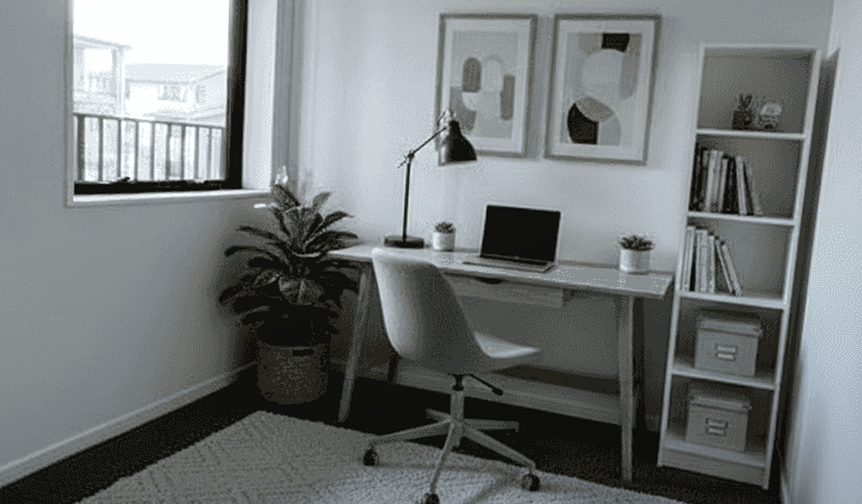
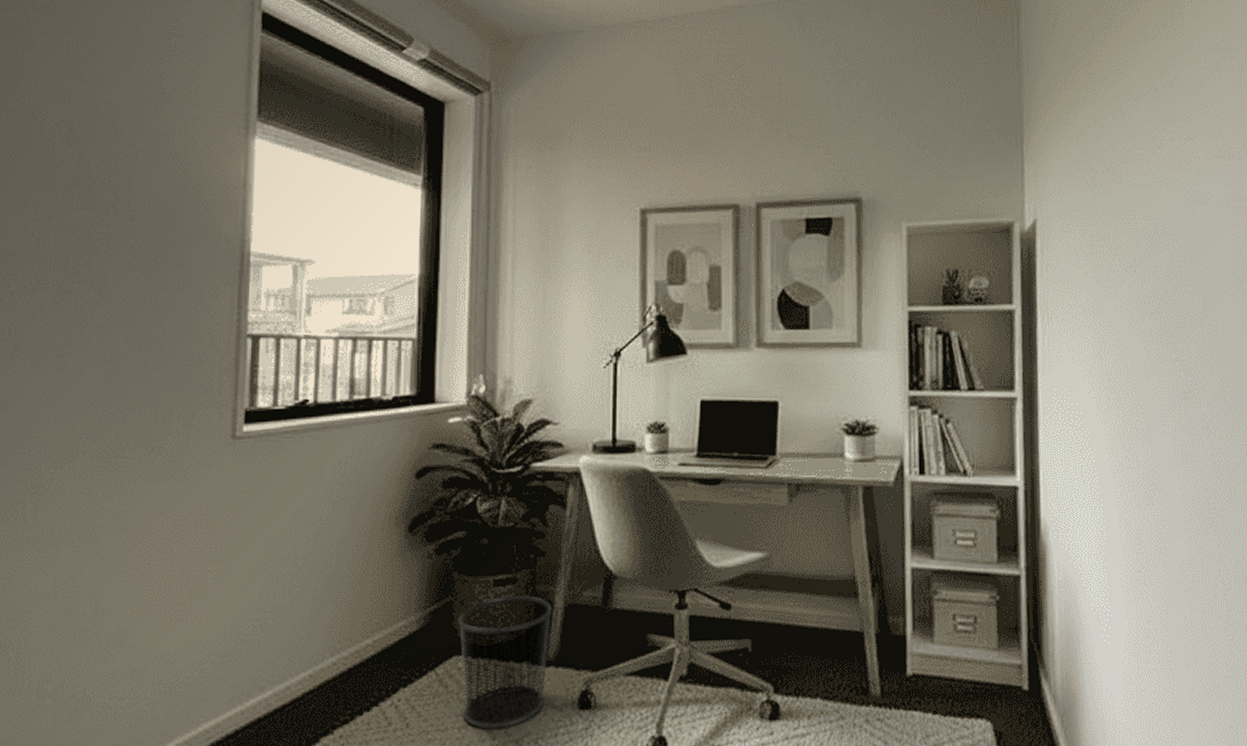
waste bin: none [261,365,344,474] -> present [458,596,553,729]

